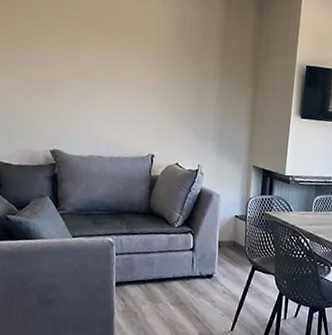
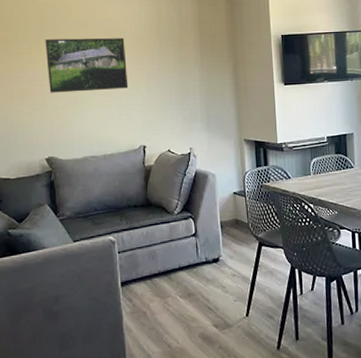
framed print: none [58,23,144,93] -> present [45,38,129,93]

